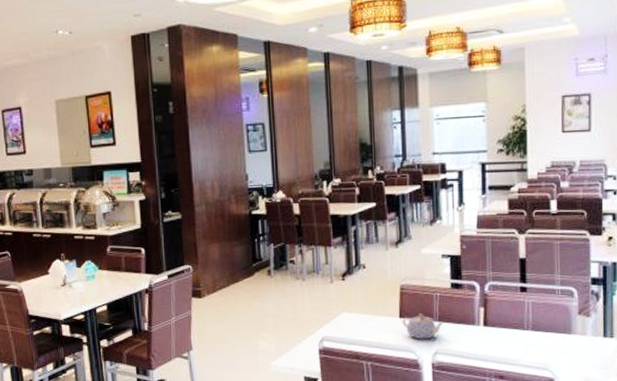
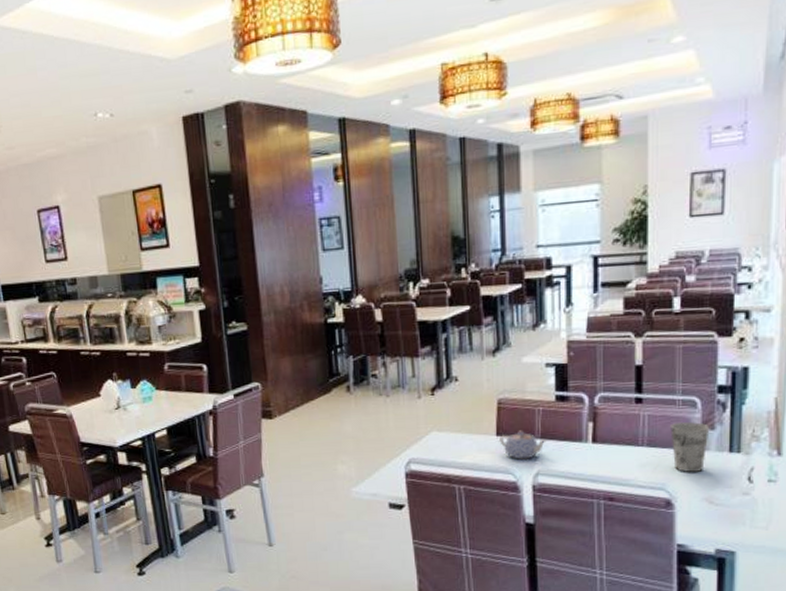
cup: none [551,310,585,355] -> present [670,422,708,473]

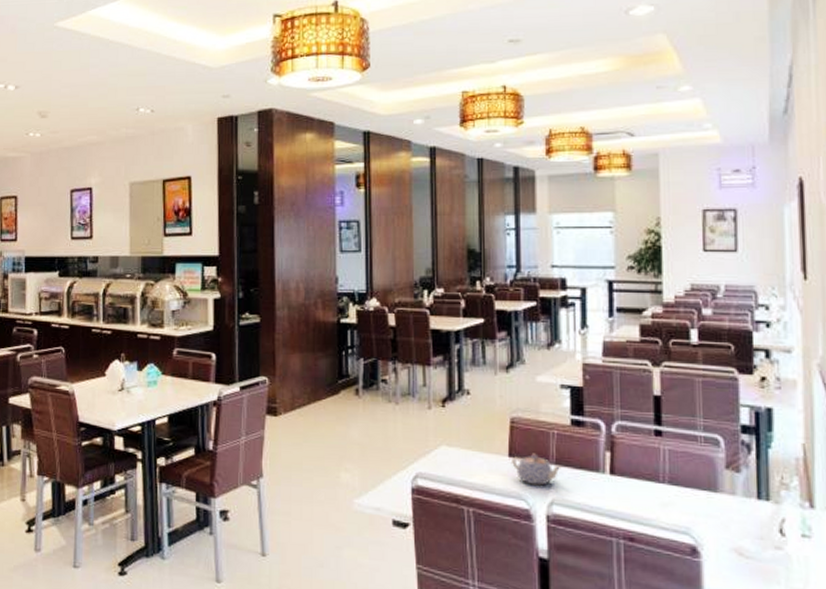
cup: present [670,422,708,473] -> none [693,461,734,519]

